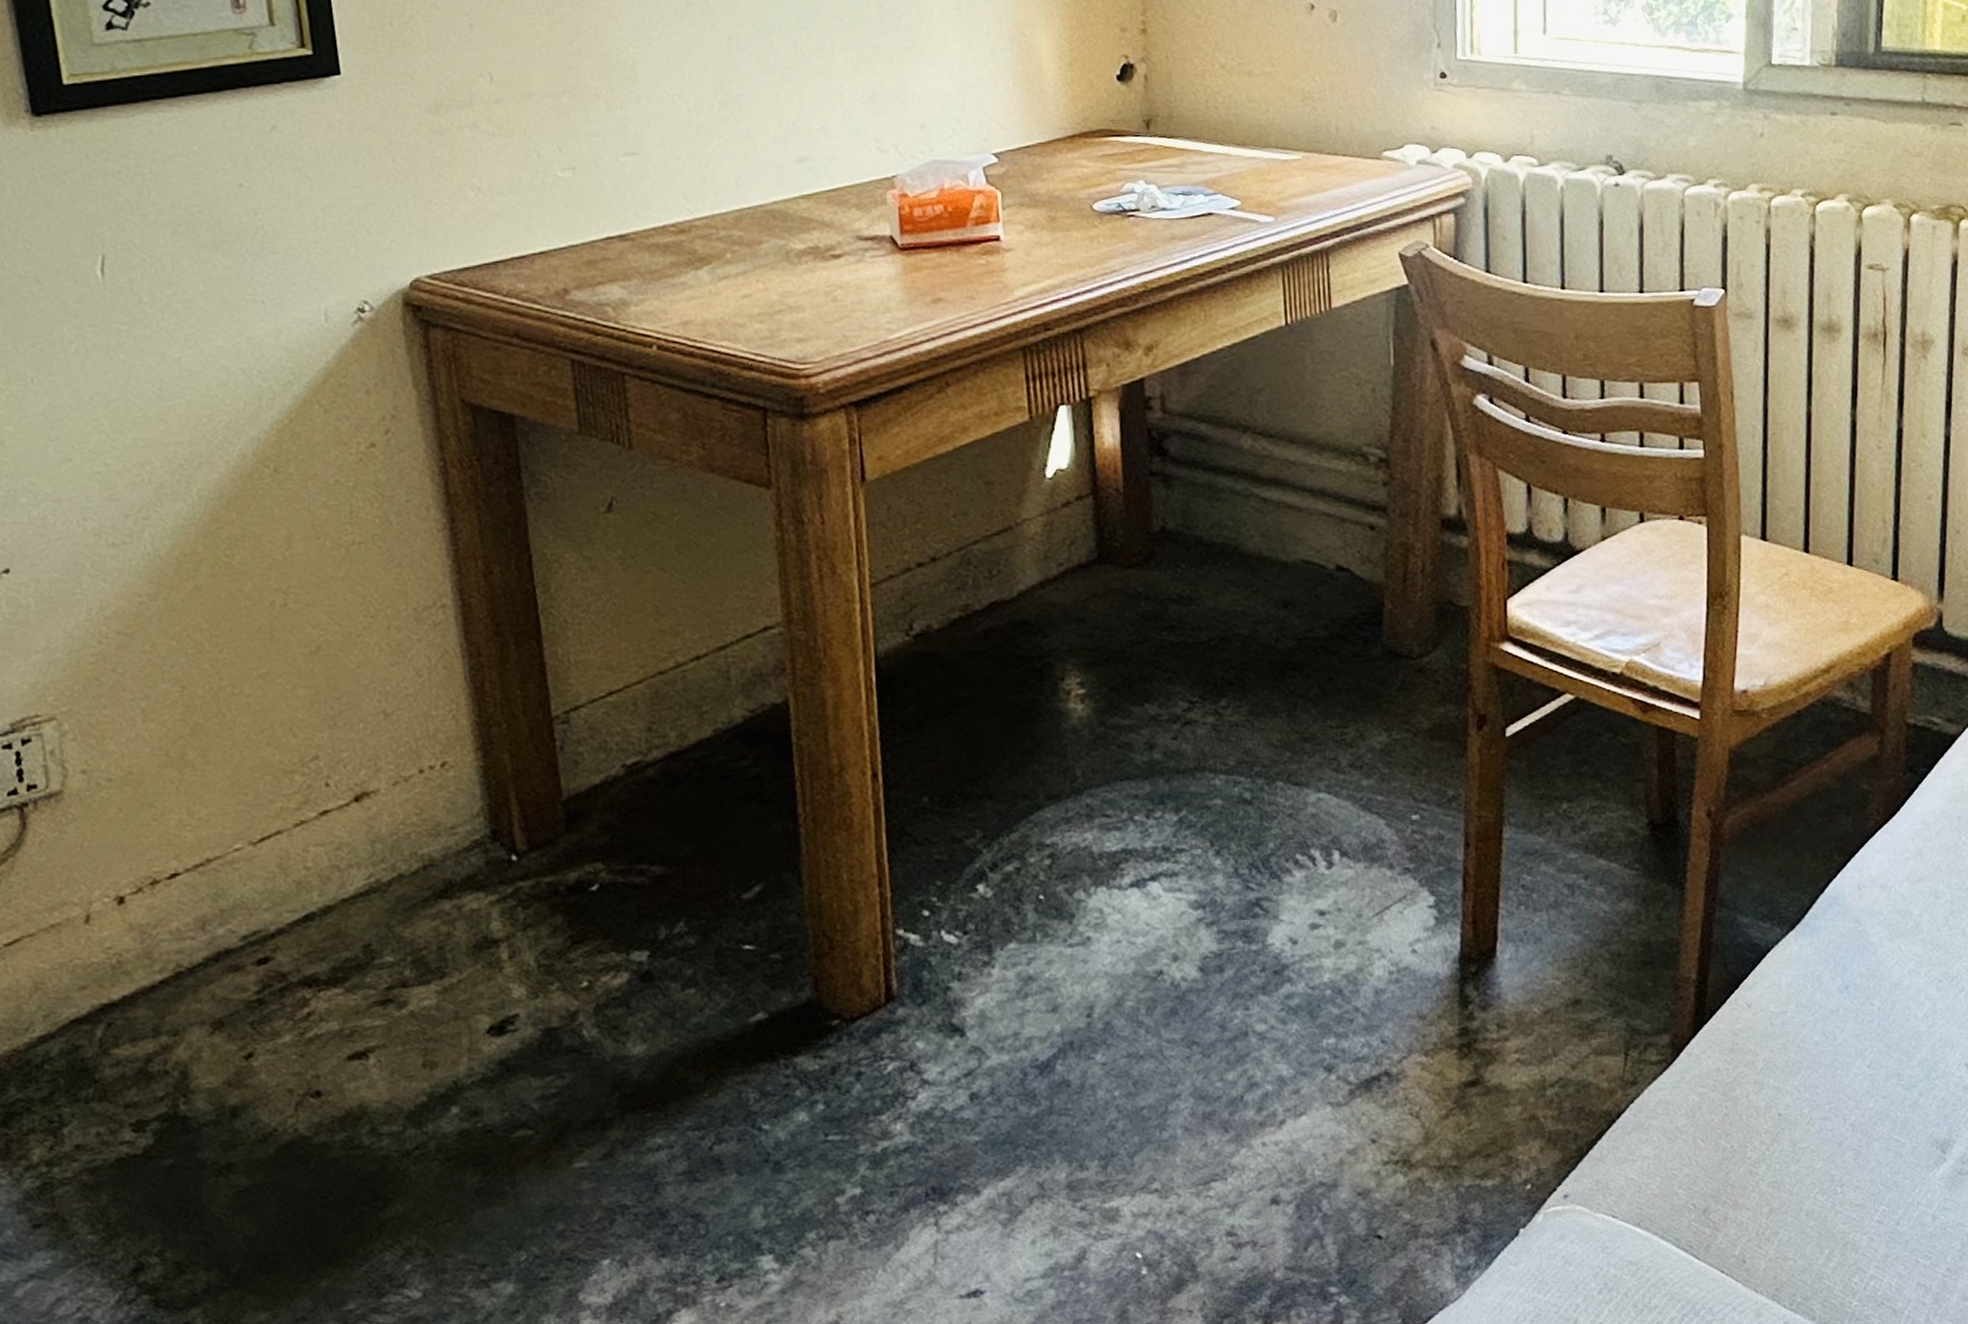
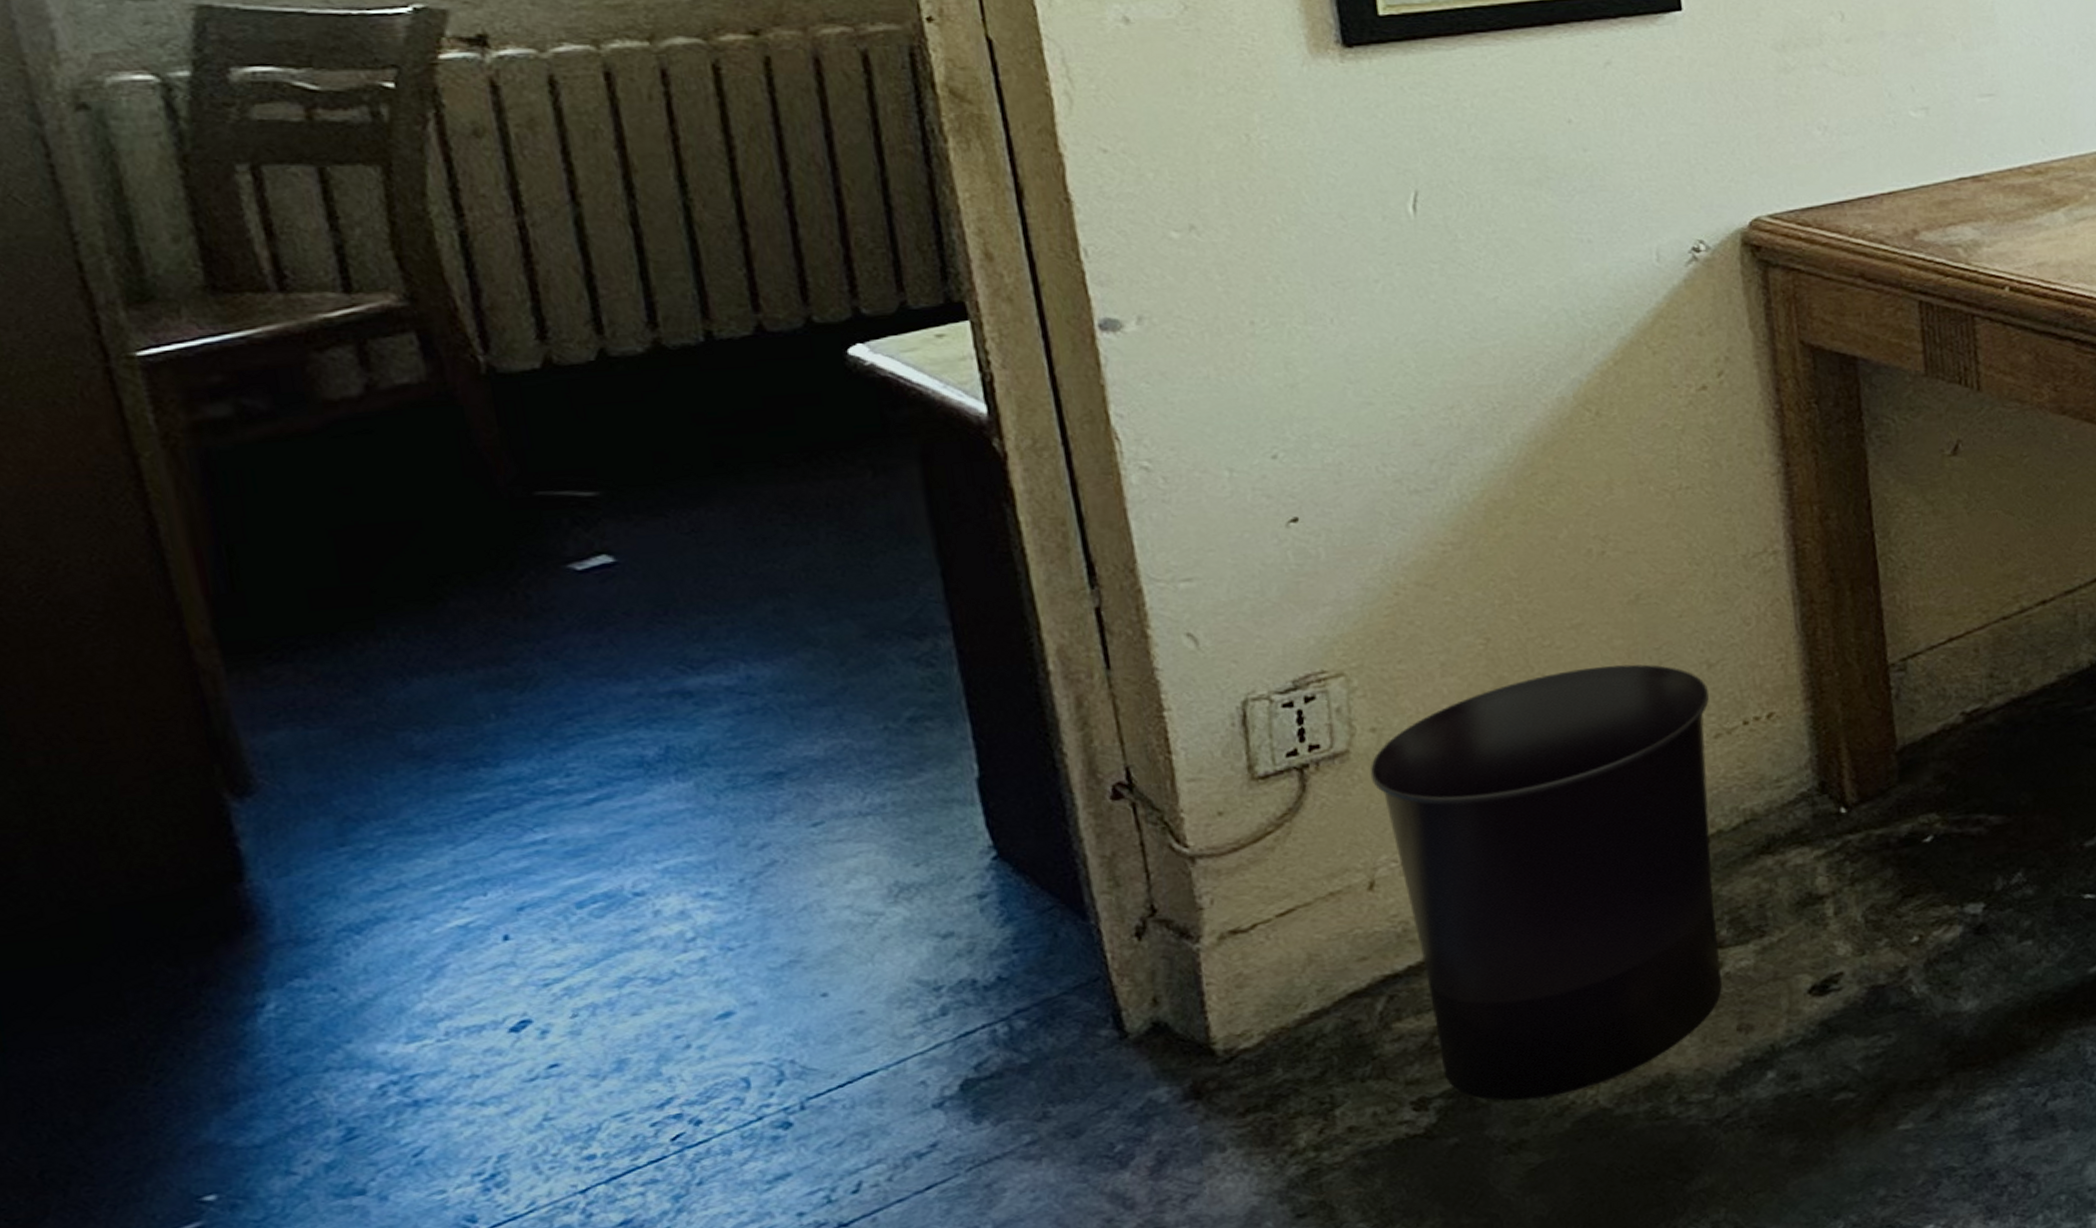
waste bin: none [82,713,408,1126] -> present [1369,664,1722,1101]

